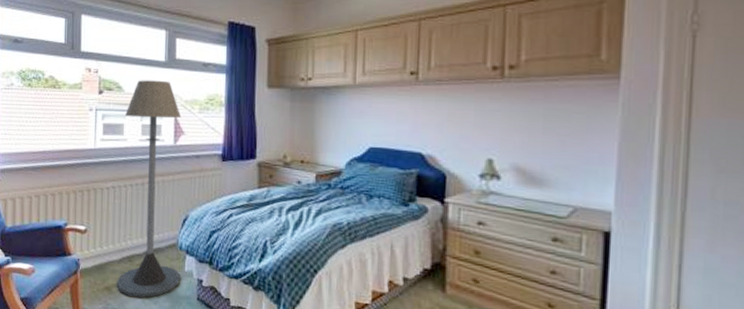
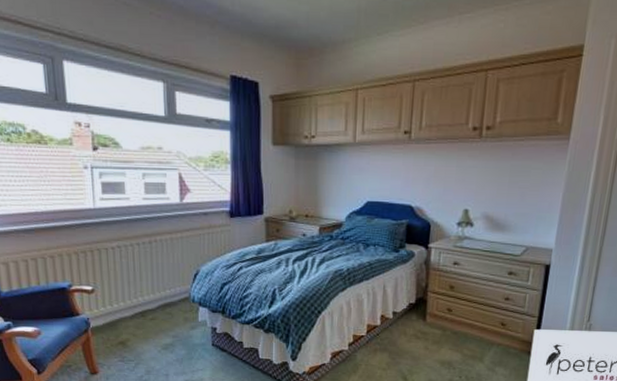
floor lamp: present [116,80,182,298] -> none [124,136,195,349]

